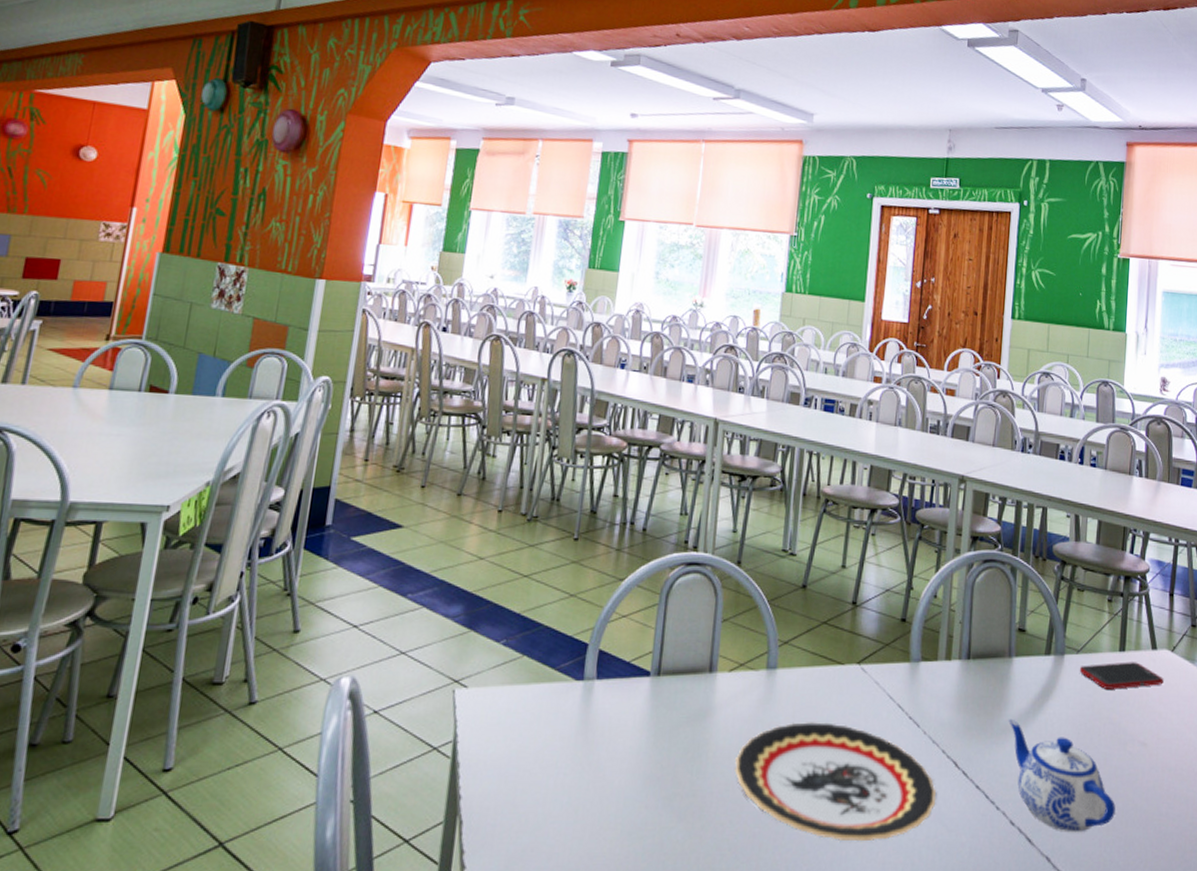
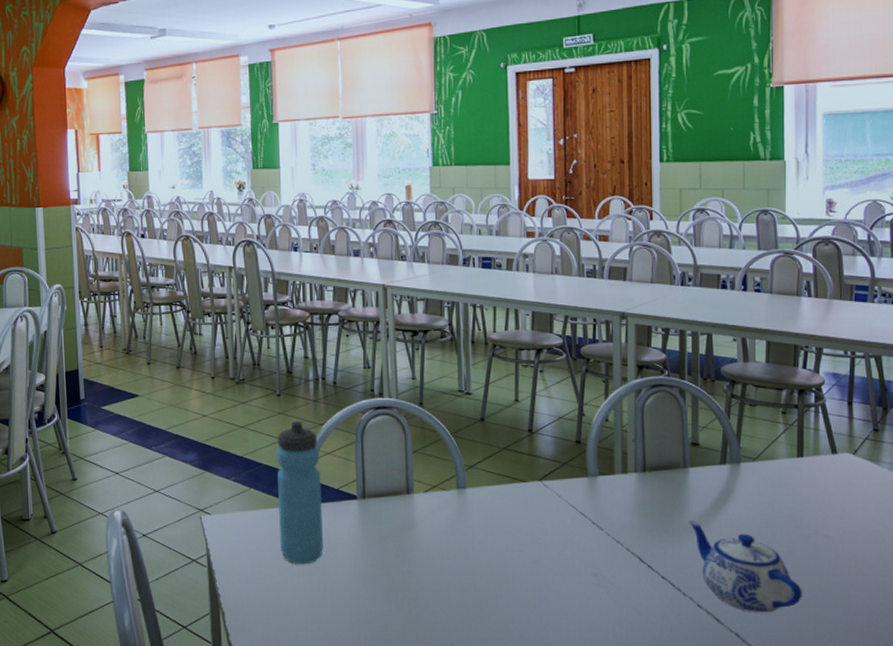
water bottle: none [548,572,615,759] -> present [276,420,323,565]
plate: present [734,722,937,842] -> none [439,529,625,623]
cell phone: present [1079,662,1164,689] -> none [756,466,846,491]

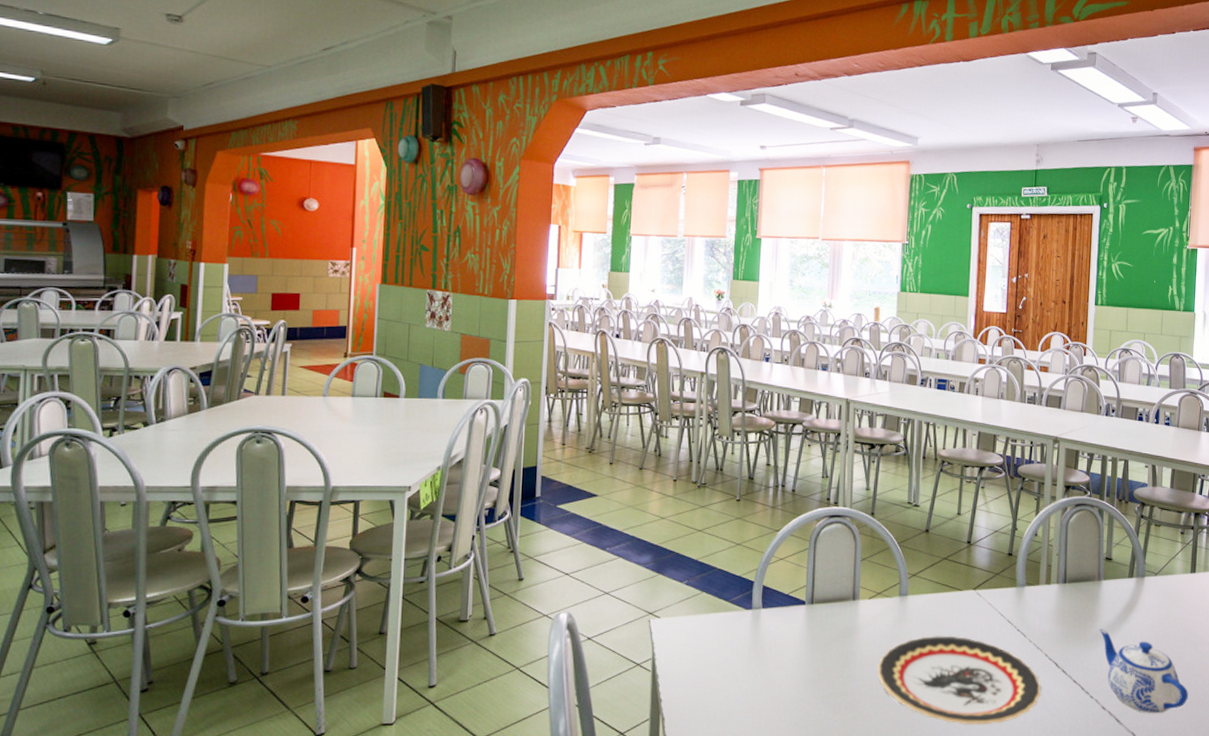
water bottle: present [276,420,323,565] -> none [727,526,773,669]
plate: none [439,529,625,623] -> present [877,636,1041,725]

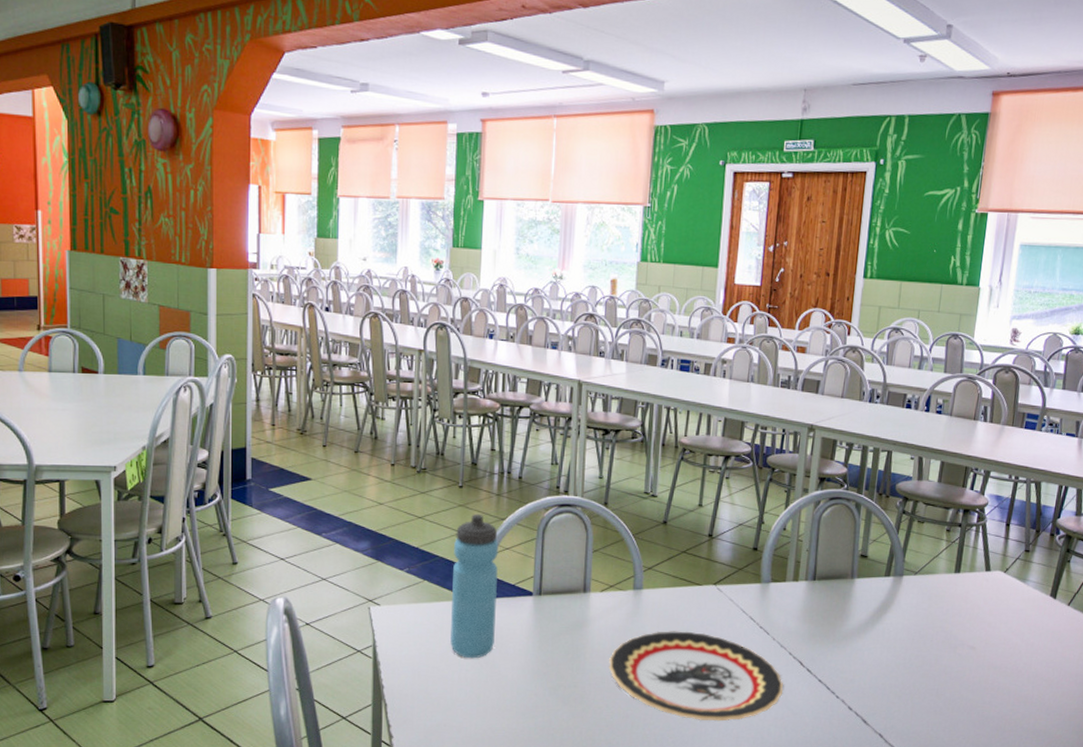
water bottle: none [727,526,773,669] -> present [450,513,499,659]
teapot: present [1099,628,1188,714] -> none [849,628,944,716]

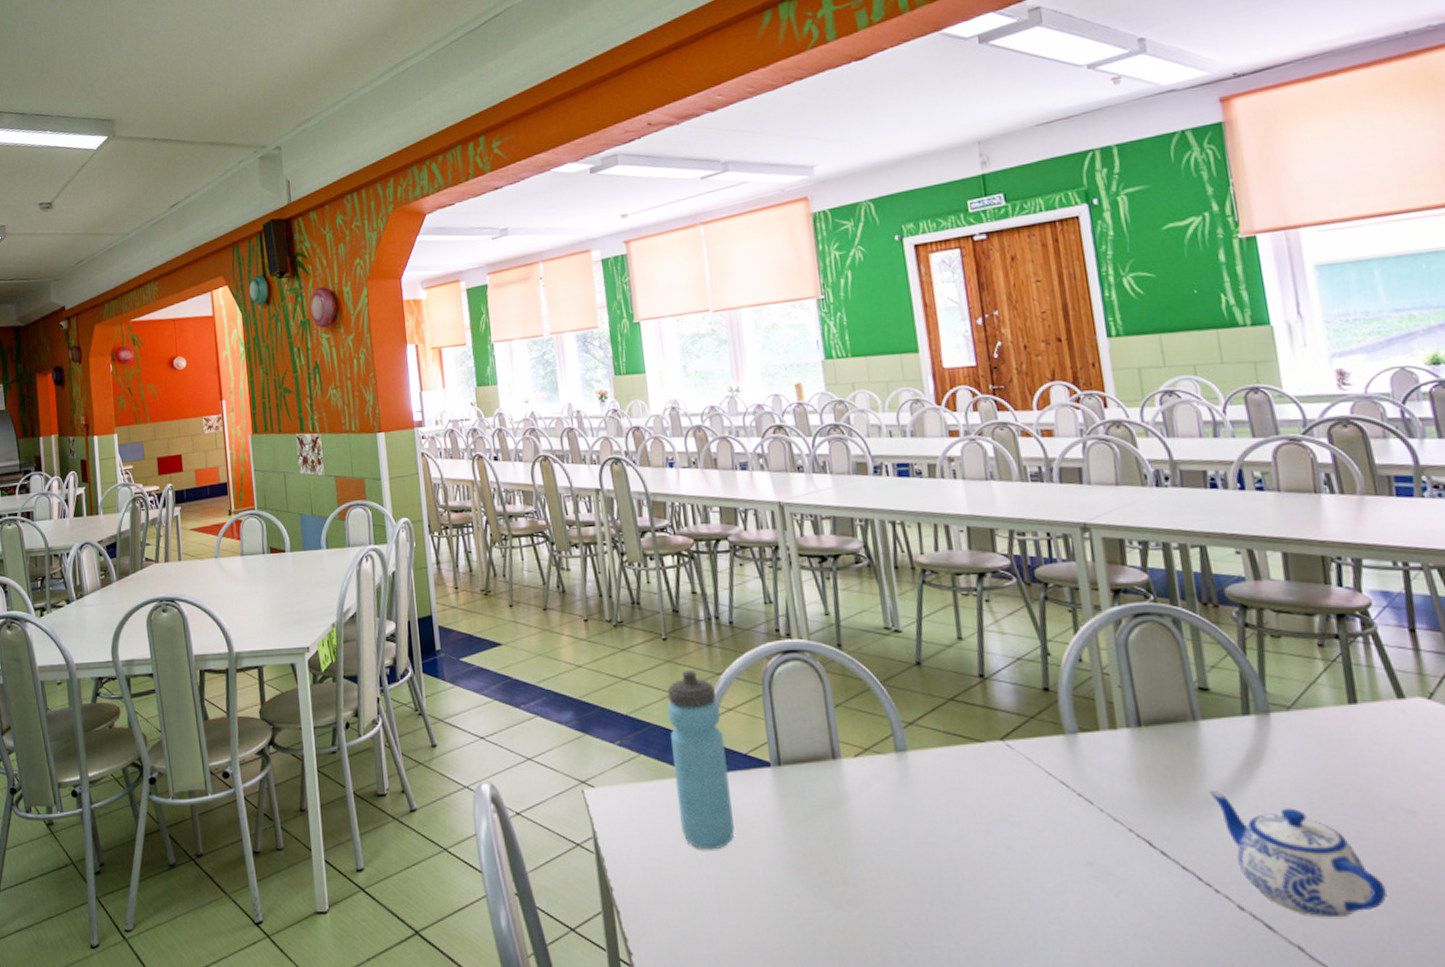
plate: present [609,631,784,722] -> none [882,804,1134,929]
teapot: none [849,628,944,716] -> present [1209,790,1387,918]

